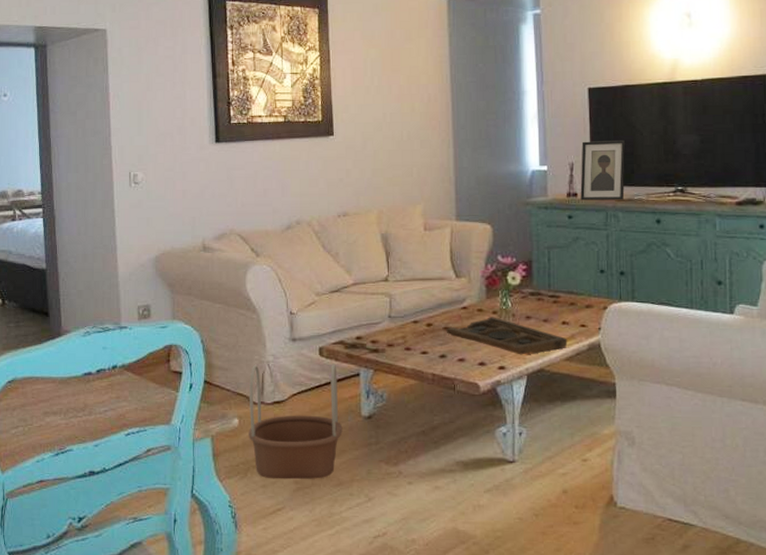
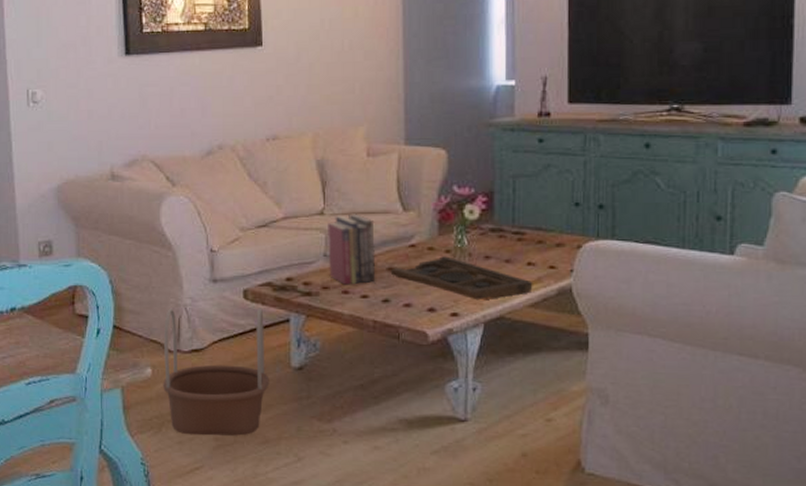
books: none [391,280,434,343] -> present [326,214,376,285]
picture frame: present [580,140,626,201] -> none [554,49,612,121]

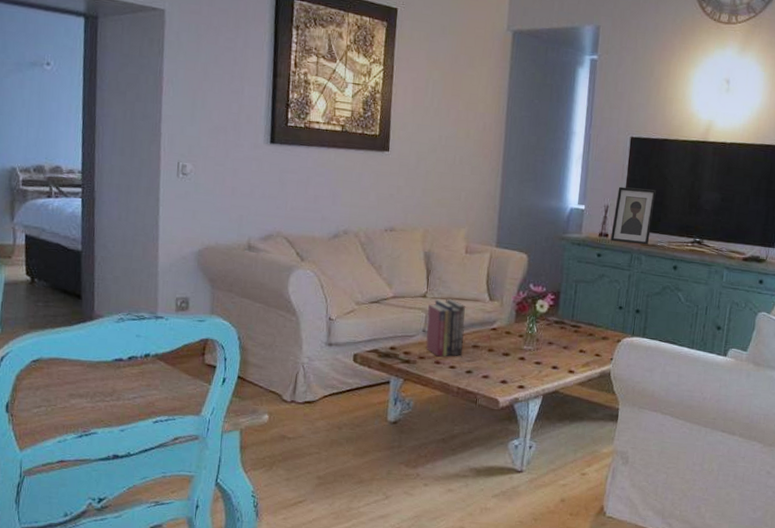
basket: present [163,307,270,436] -> none [277,364,369,476]
decorative tray: present [390,256,533,301] -> none [474,339,583,377]
picture frame: none [554,49,612,121] -> present [610,186,657,245]

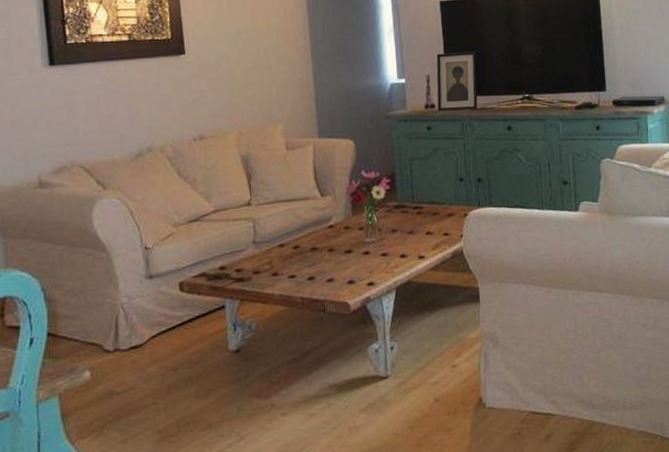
books: present [425,298,466,357] -> none [254,202,301,268]

